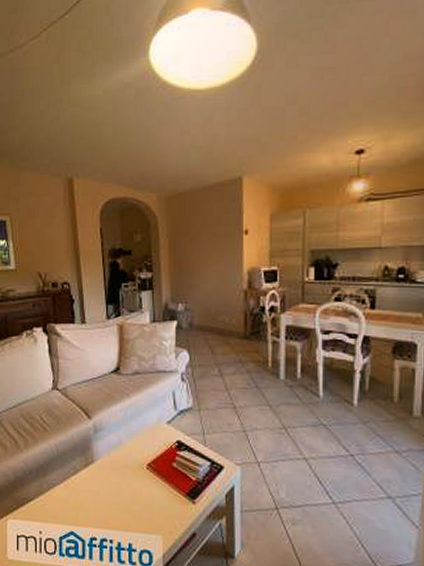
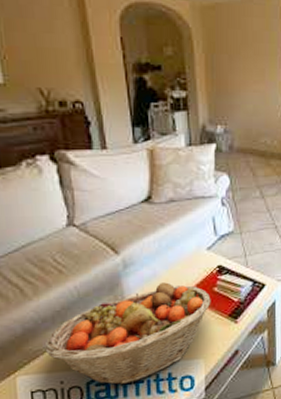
fruit basket: none [29,451,170,547] -> present [44,282,211,386]

